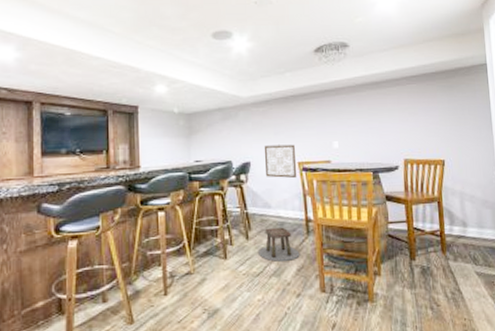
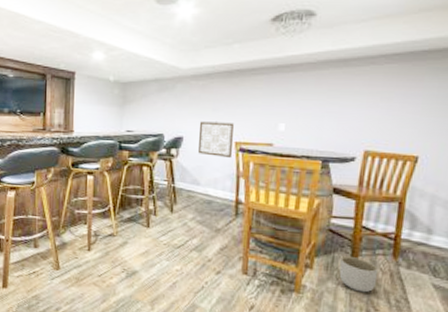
stool: present [259,227,300,262] -> none [182,204,225,239]
planter: none [402,258,434,291] -> present [339,256,379,293]

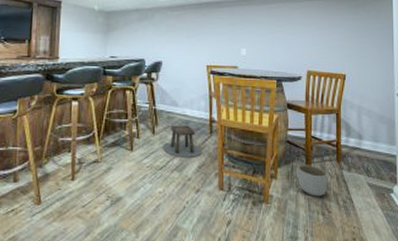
stool: none [182,204,225,239] -> present [163,125,202,157]
wall art: present [198,120,234,159] -> none [175,46,205,81]

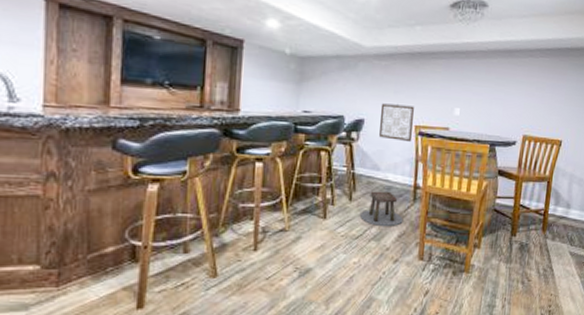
wall art: none [175,46,205,81] -> present [379,103,414,143]
planter: present [298,165,328,197] -> none [501,234,532,266]

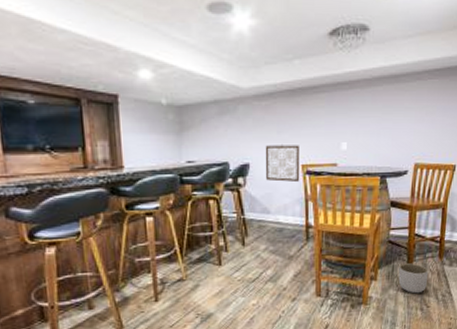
stool: present [360,191,403,226] -> none [255,233,298,268]
planter: none [501,234,532,266] -> present [398,263,429,294]

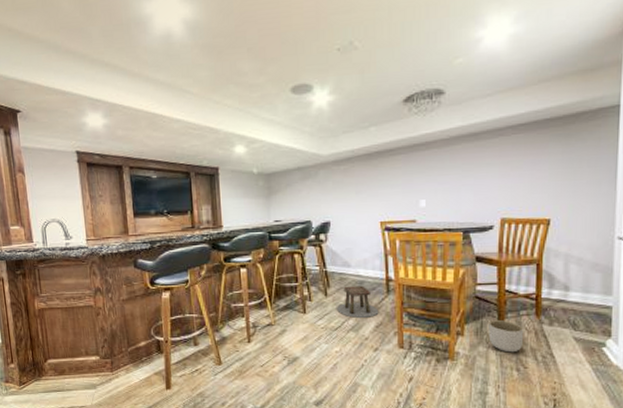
stool: none [255,233,298,268] -> present [337,285,379,318]
wall art: present [265,143,300,183] -> none [344,203,379,239]

